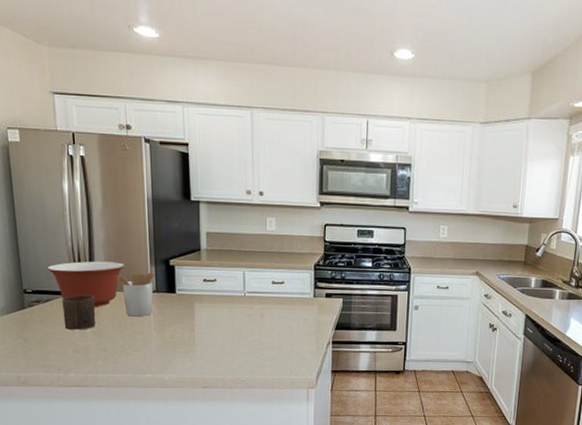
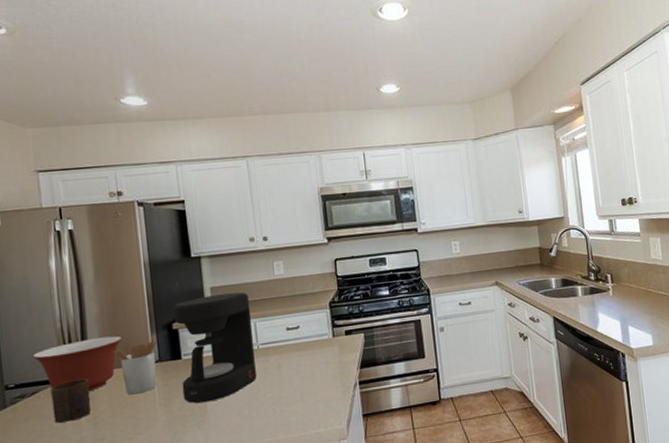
coffee maker: none [172,239,242,335] -> present [174,292,257,403]

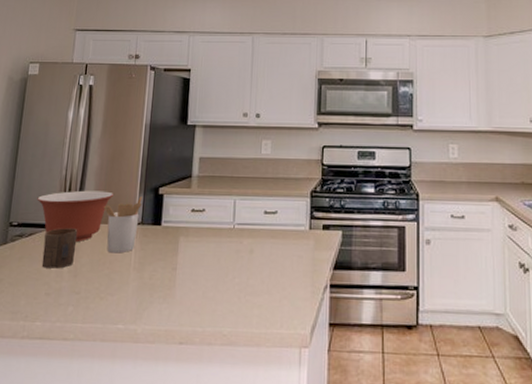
coffee maker: present [174,292,257,403] -> none [156,165,234,276]

